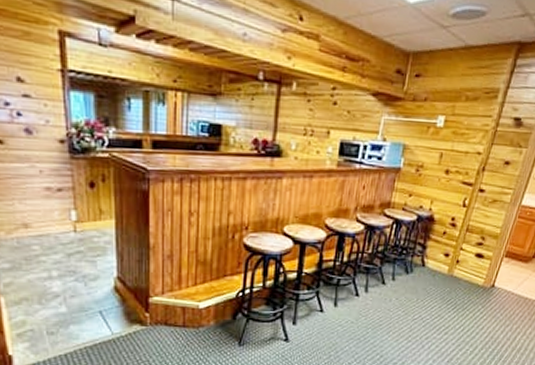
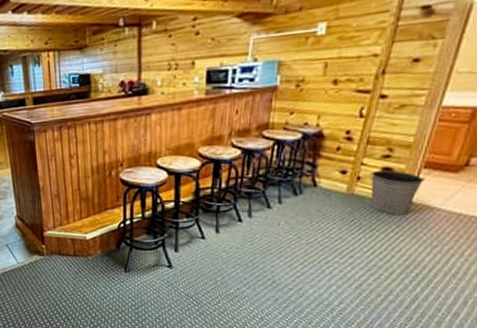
bucket: none [464,255,506,297] -> present [370,169,426,215]

